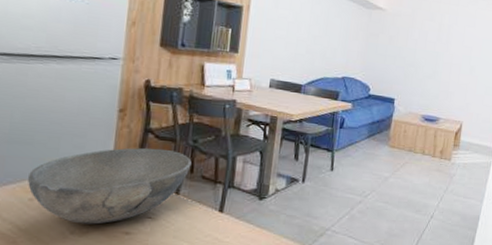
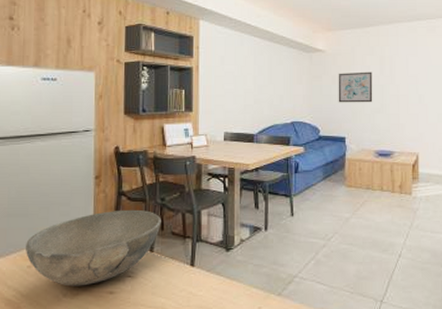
wall art: none [392,34,430,68] -> present [338,71,373,103]

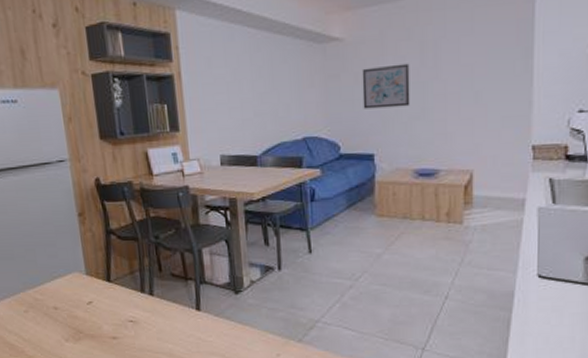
bowl: present [26,209,161,287] -> none [18,249,159,331]

